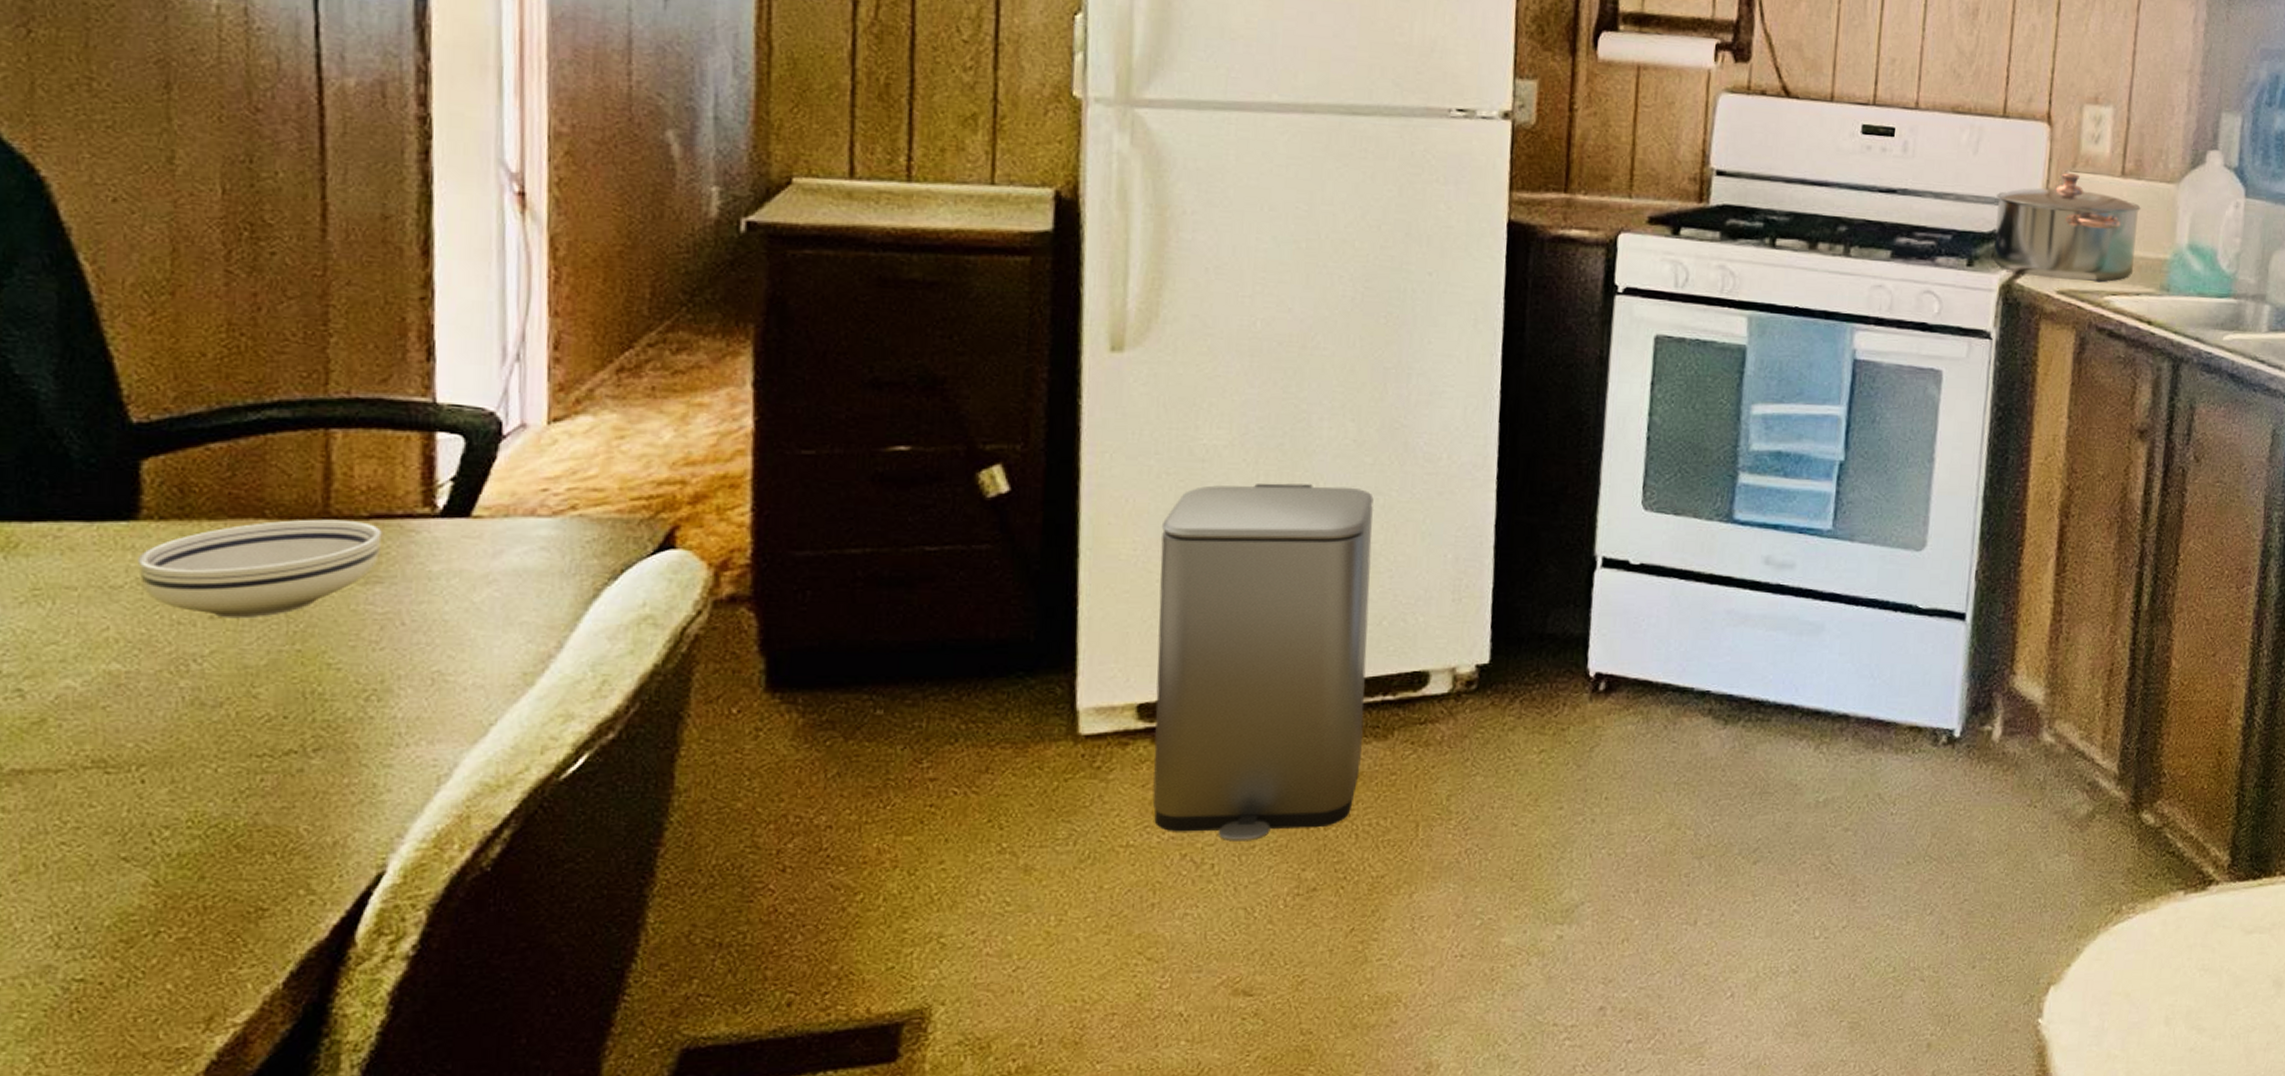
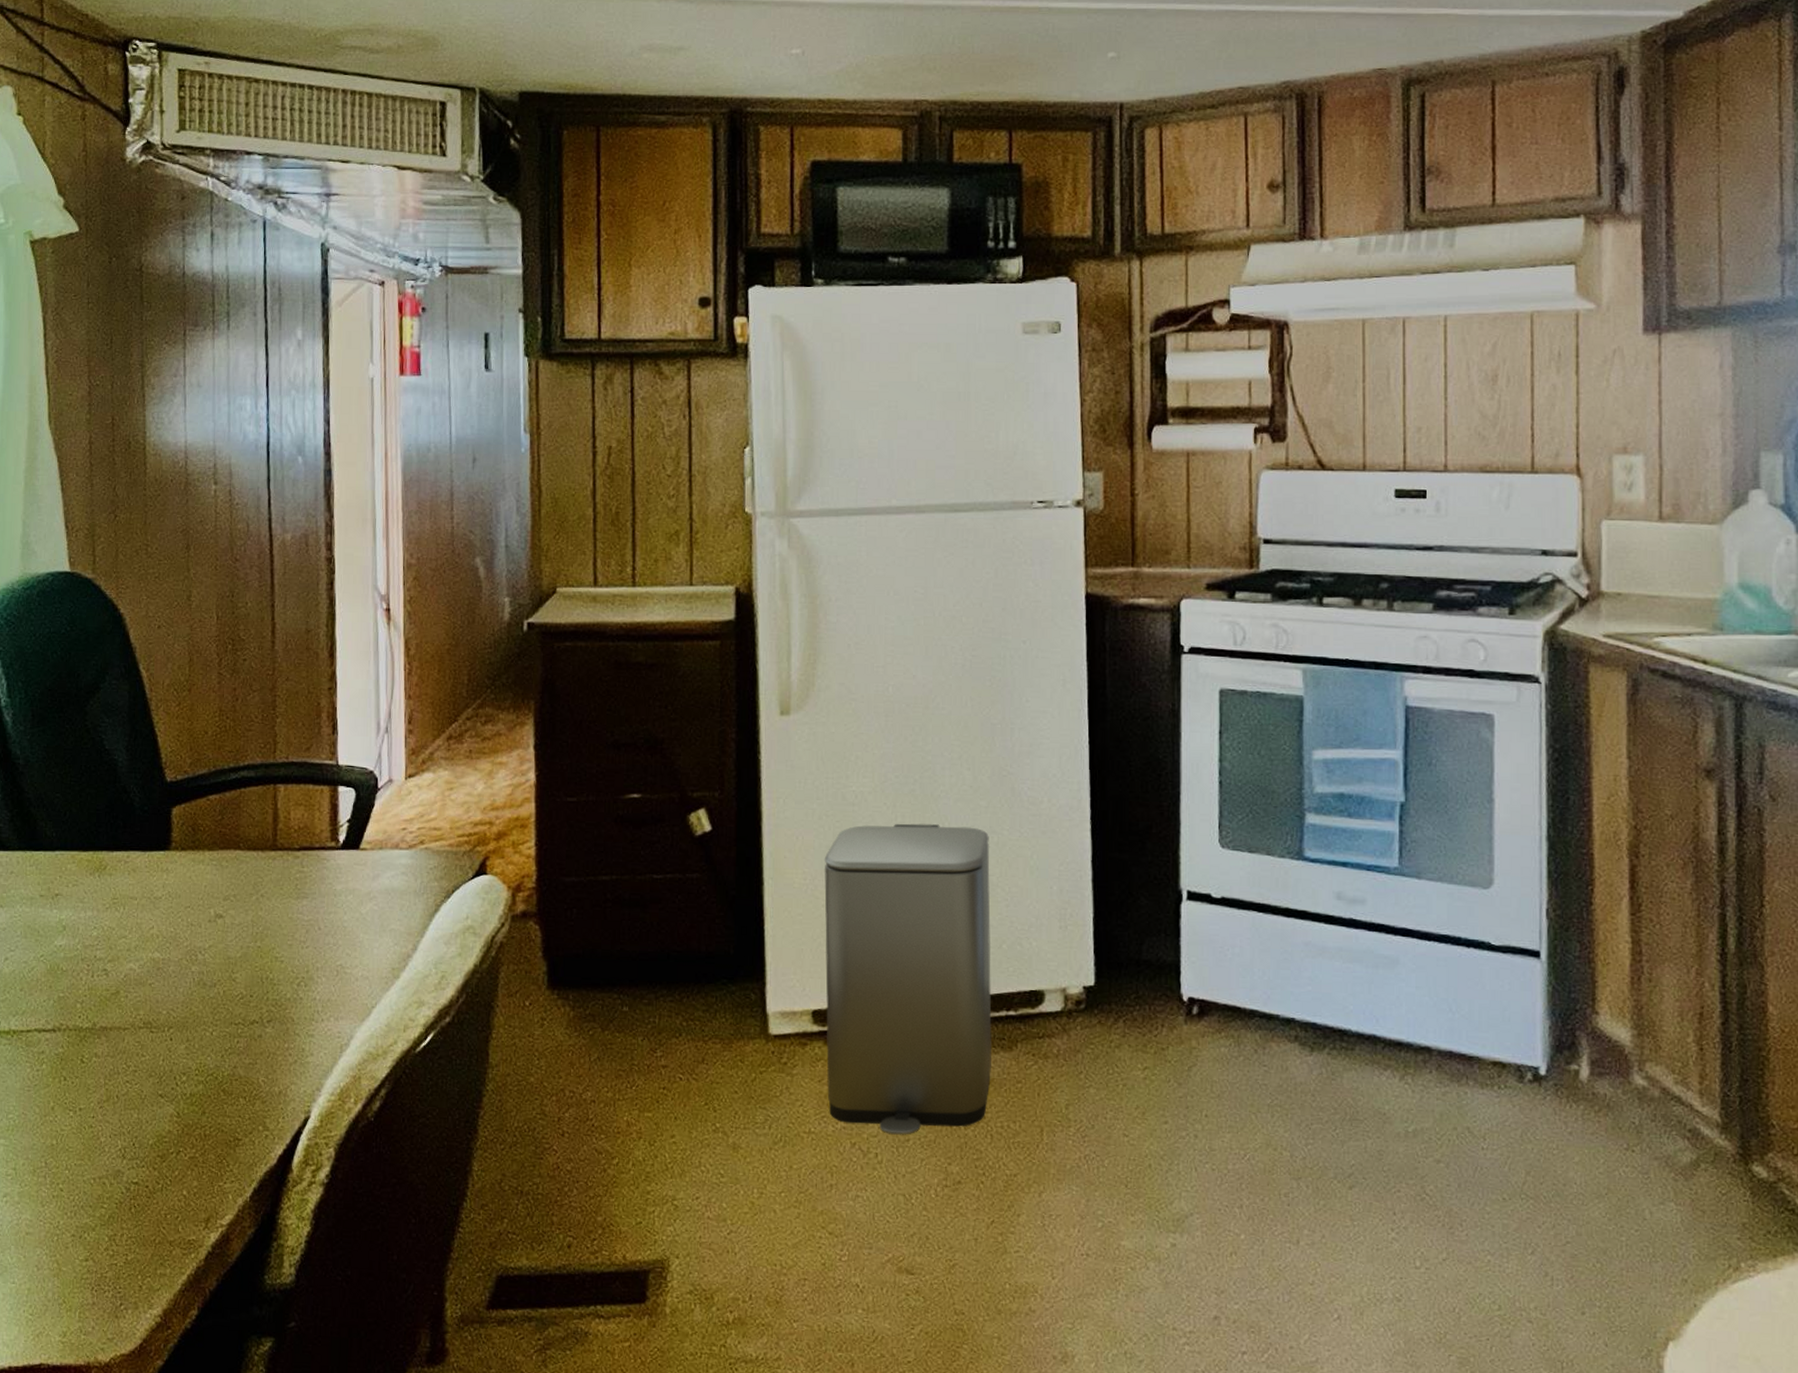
bowl: present [137,519,382,619] -> none [169,850,307,923]
cooking pot: present [1993,172,2141,282] -> none [1532,520,1683,624]

